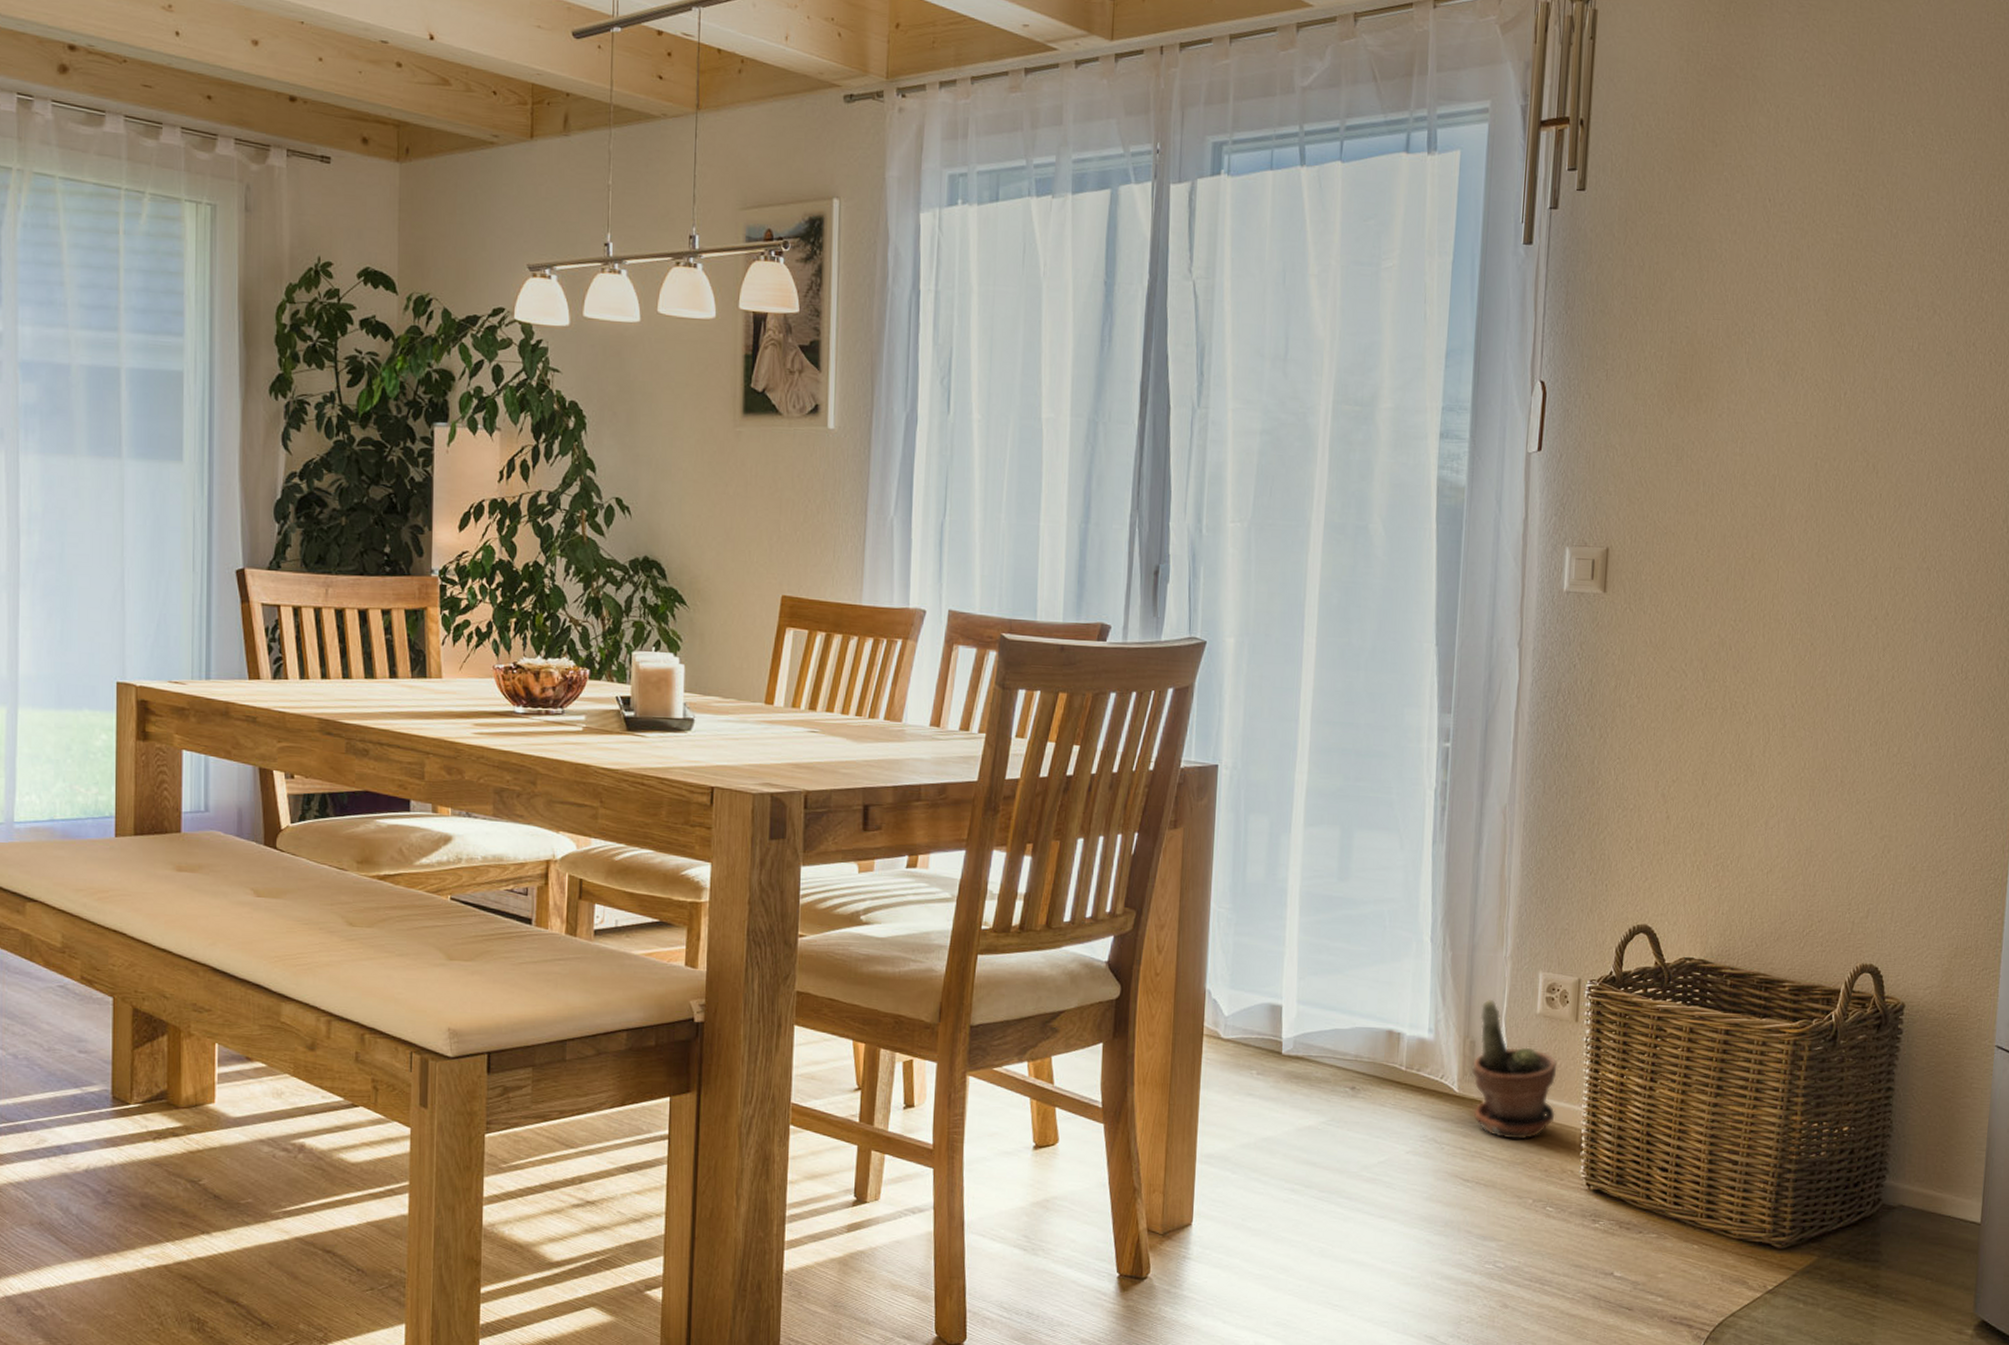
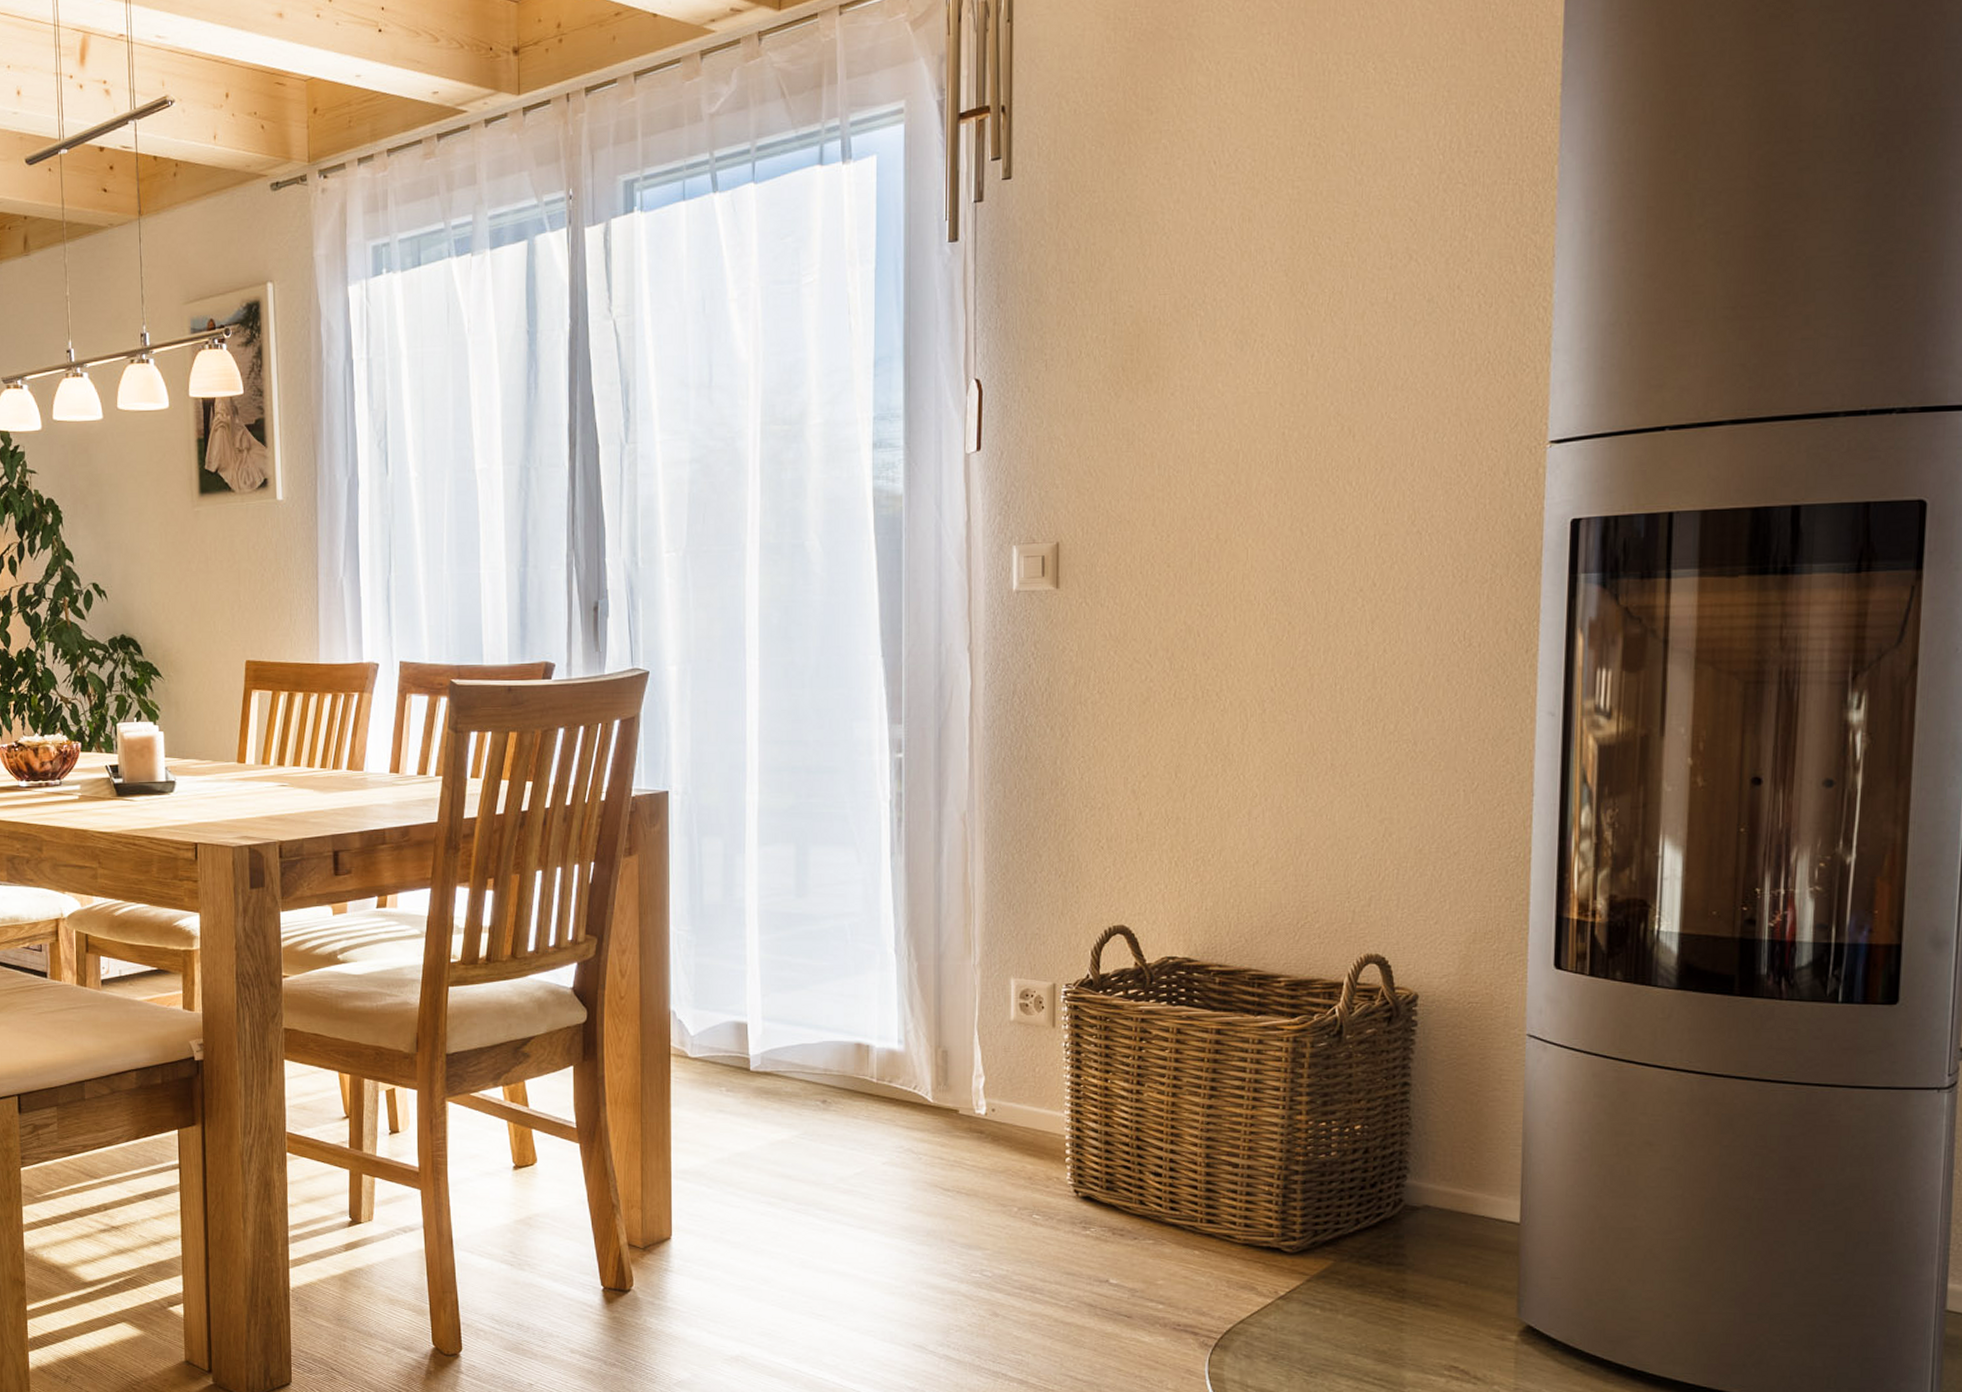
potted plant: present [1471,999,1556,1140] -> none [945,1008,1036,1148]

